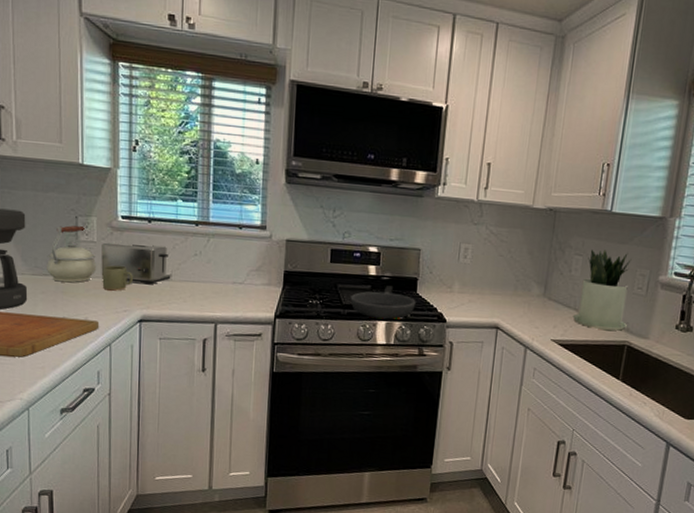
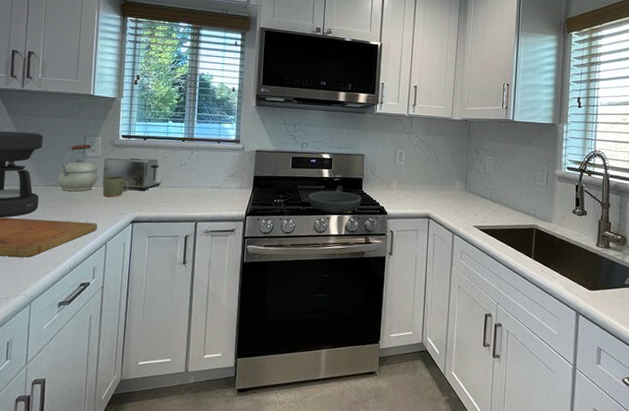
planter: present [572,250,632,331] -> none [489,151,534,217]

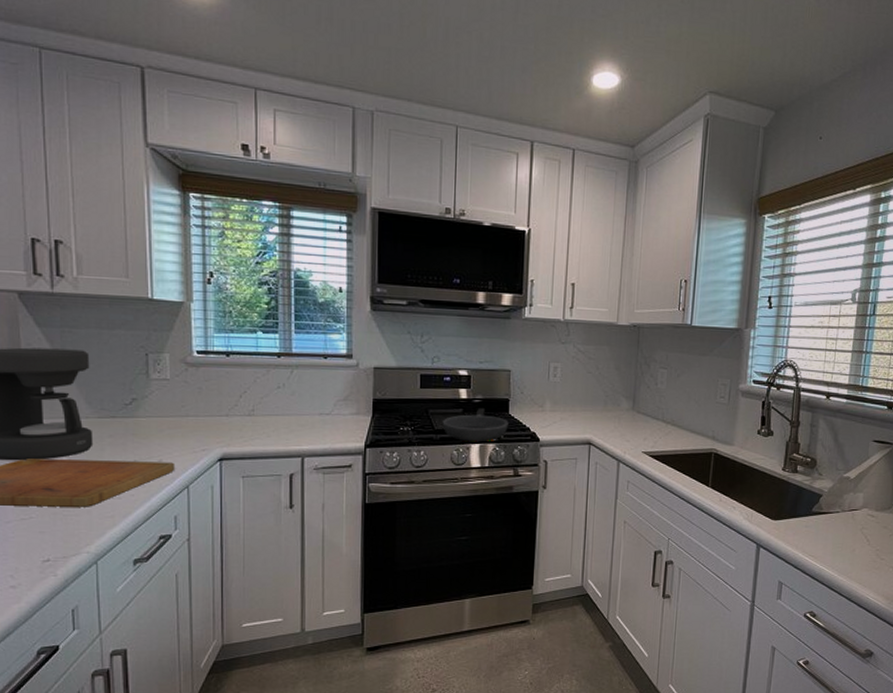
kettle: present [57,144,99,192] -> none [114,362,171,424]
toaster: present [102,156,162,191] -> none [176,377,255,421]
mug: present [102,176,129,197] -> none [177,403,211,430]

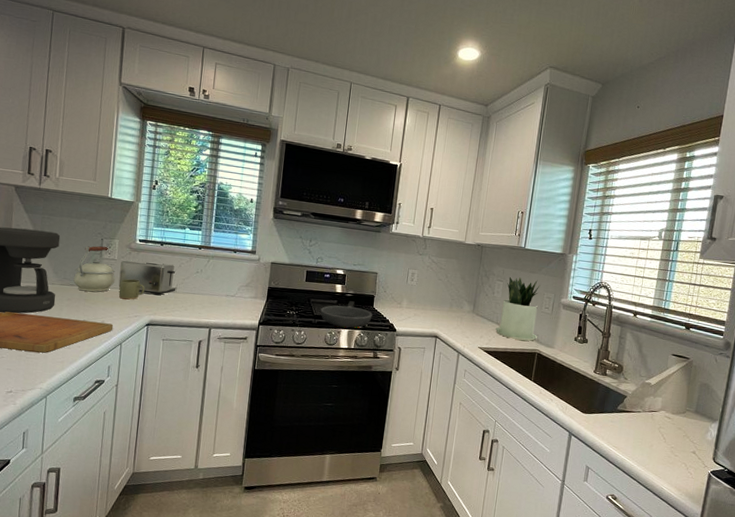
kettle: none [114,362,171,424] -> present [73,246,116,292]
toaster: none [176,377,255,421] -> present [118,259,178,296]
mug: none [177,403,211,430] -> present [118,279,145,300]
planter: none [661,362,713,440] -> present [495,277,540,341]

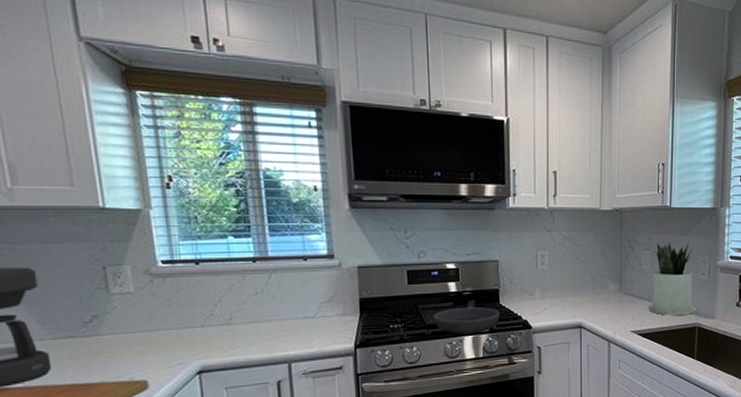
kettle: present [73,246,116,292] -> none [71,276,138,343]
toaster: present [118,259,178,296] -> none [140,288,232,333]
mug: present [118,279,145,300] -> none [145,316,185,344]

